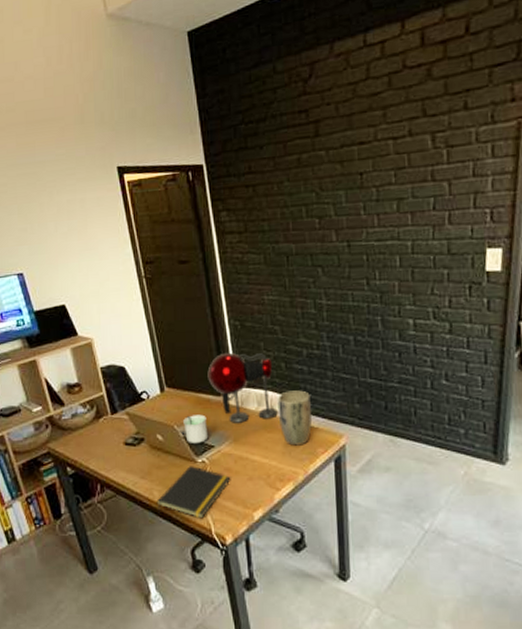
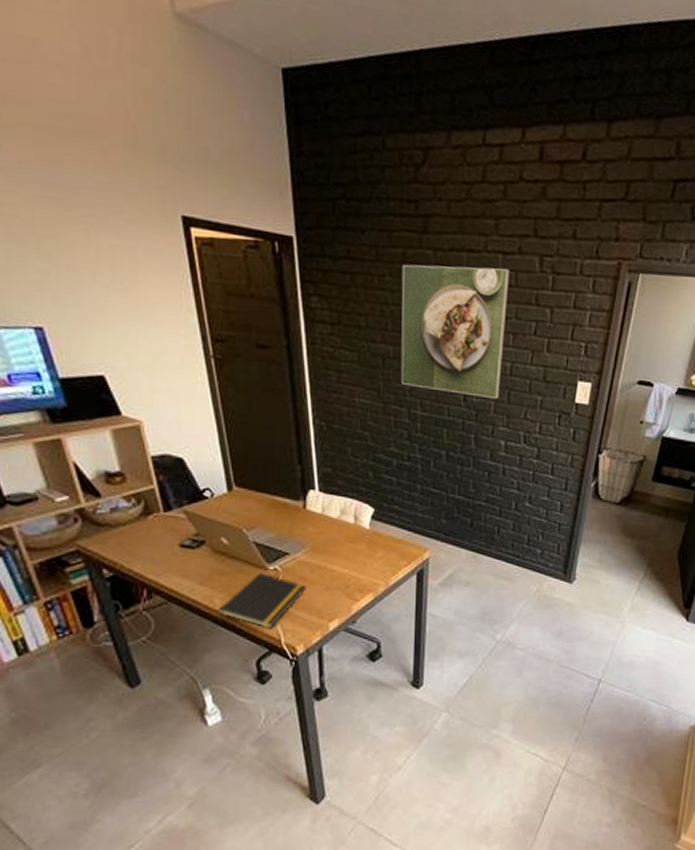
desk lamp: present [178,352,278,443] -> none [247,454,362,549]
plant pot: present [277,390,313,446] -> none [362,501,398,557]
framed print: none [298,152,403,280] -> present [401,264,510,400]

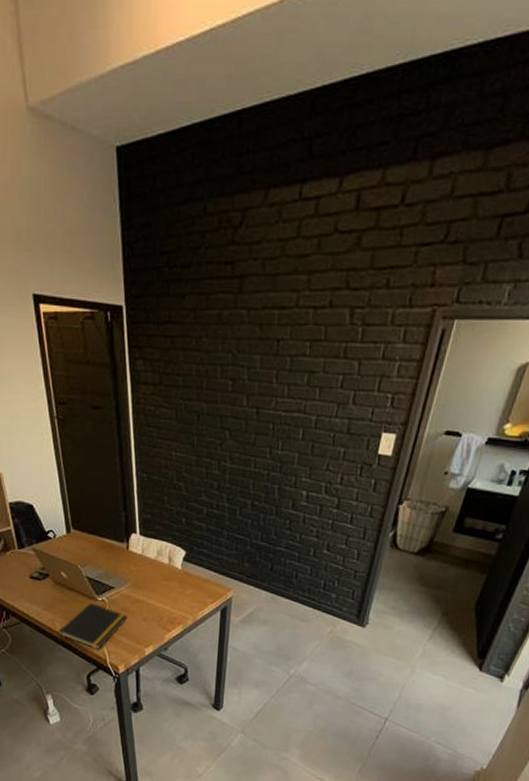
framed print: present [401,264,510,400] -> none [213,322,320,452]

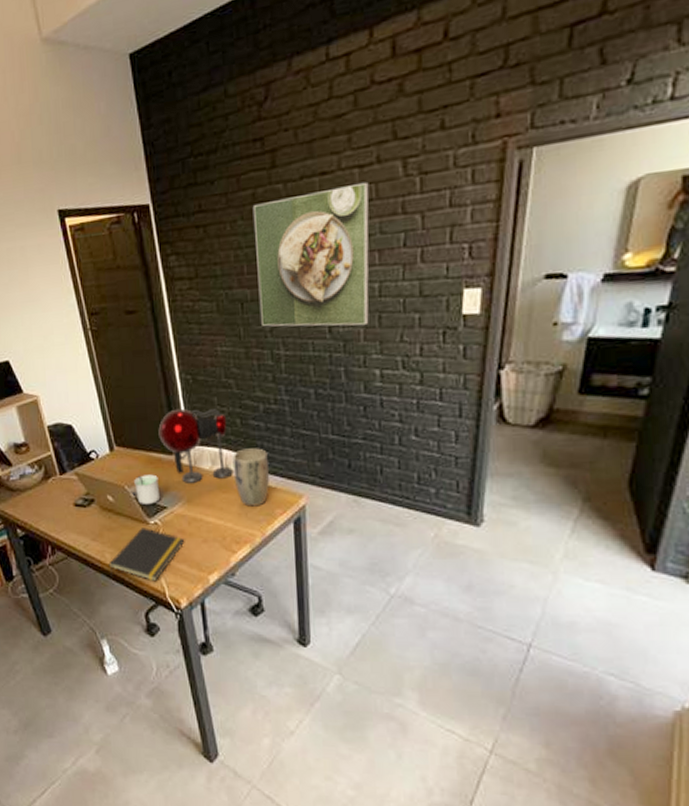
desk lamp: none [82,502,175,583] -> present [129,408,233,504]
plant pot: none [175,544,206,595] -> present [232,448,270,507]
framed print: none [213,322,320,452] -> present [252,181,369,327]

